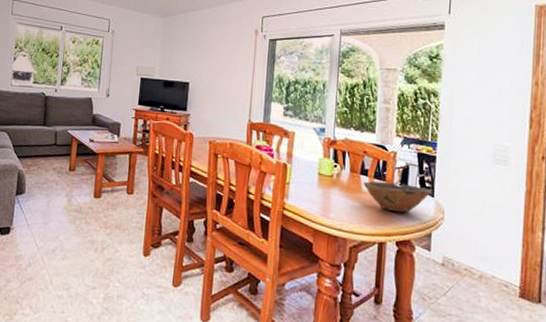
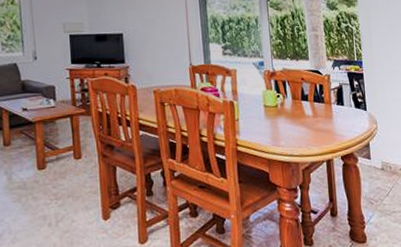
bowl: present [363,181,432,213] -> none [305,103,364,130]

